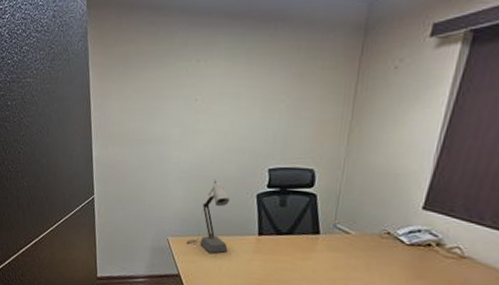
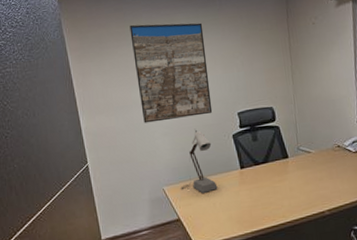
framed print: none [158,43,248,165] -> present [129,22,213,123]

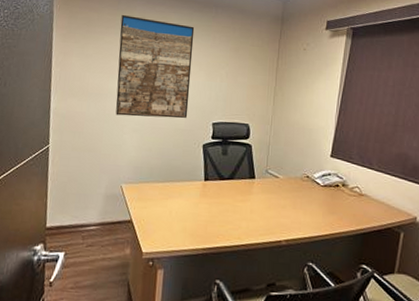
desk lamp: present [181,129,218,193] -> none [139,131,180,199]

